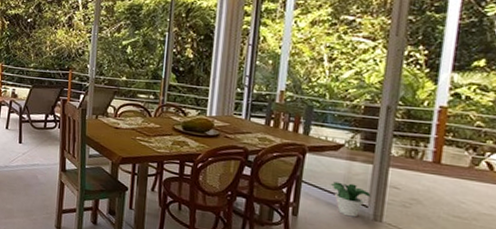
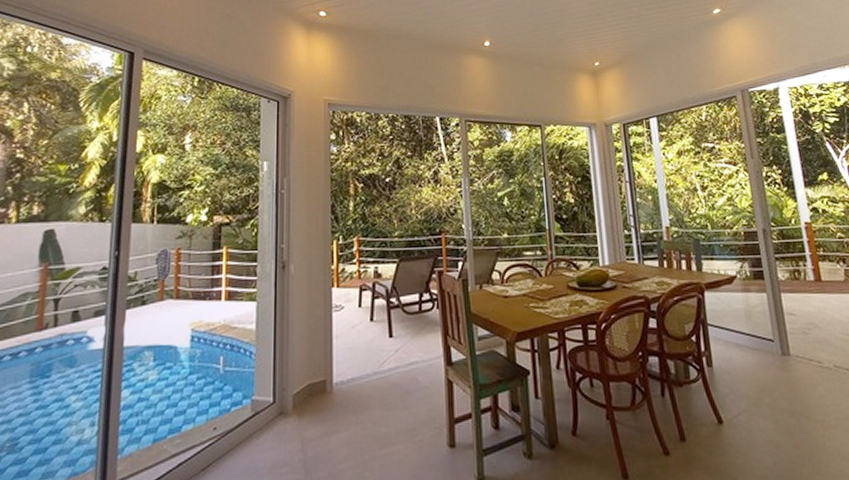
potted plant: present [330,181,371,217] -> none [734,317,774,356]

